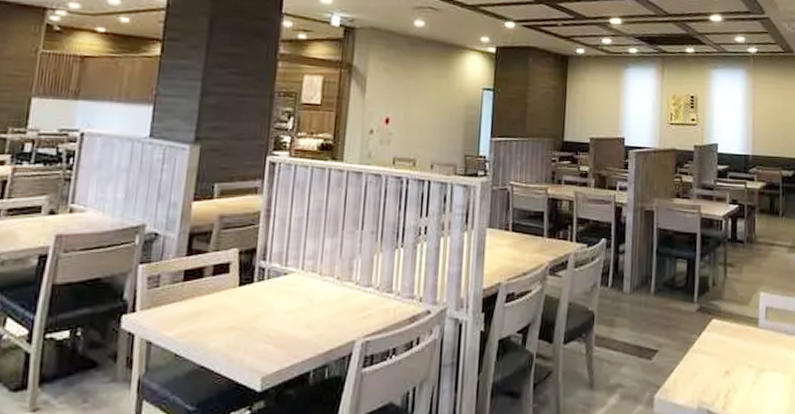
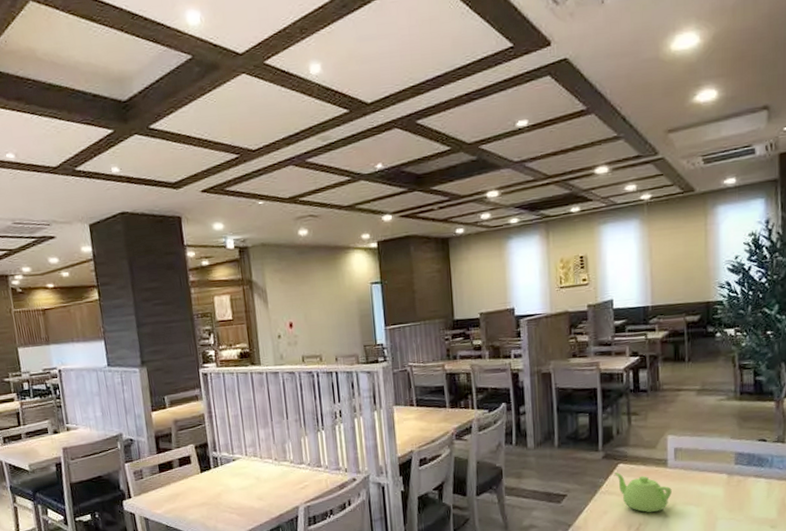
teapot: none [707,328,761,378] -> present [615,472,672,513]

